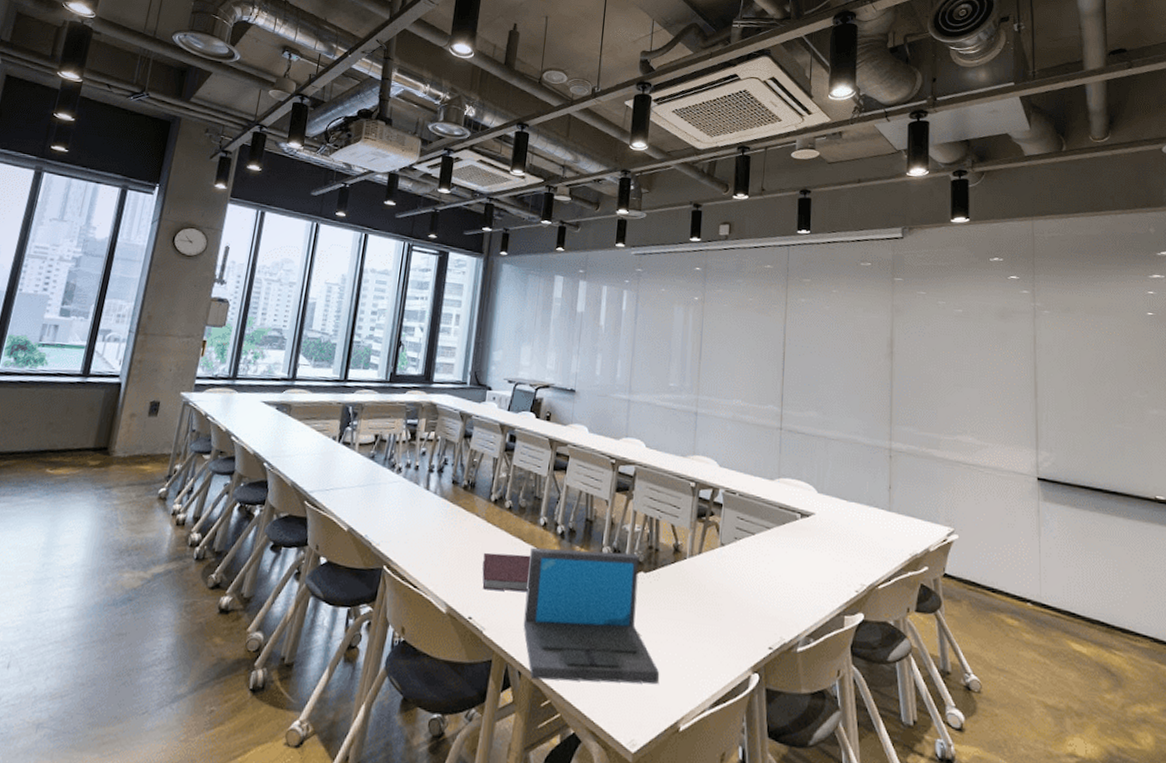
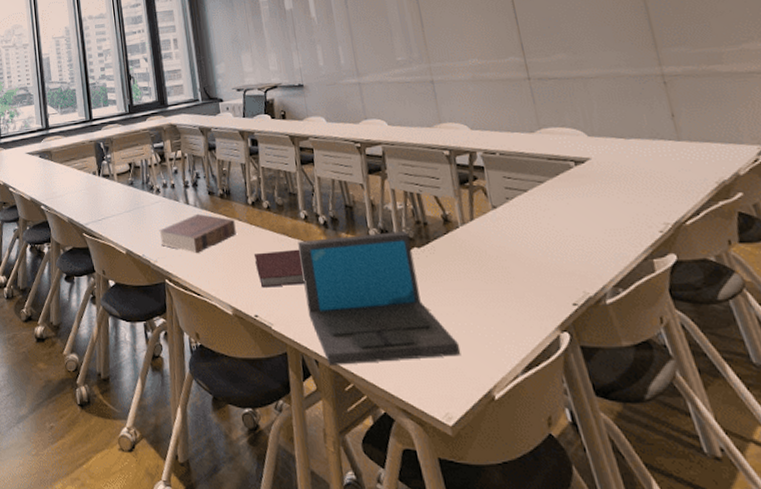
book: none [387,501,473,543] -> present [159,213,237,253]

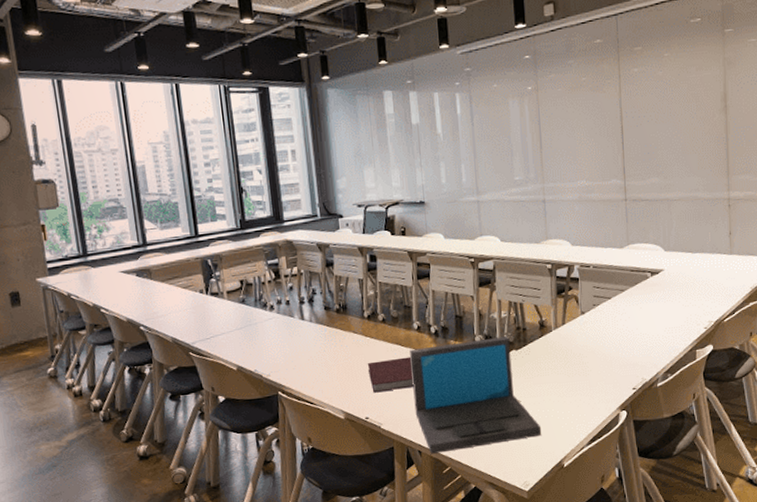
book: present [159,213,237,253] -> none [272,328,351,366]

